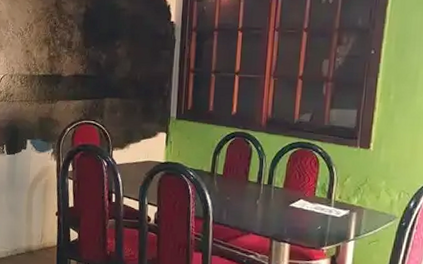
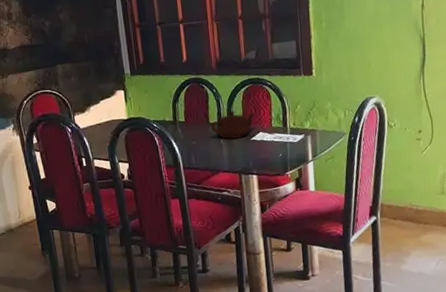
teapot: none [248,173,300,202] -> present [210,111,256,139]

